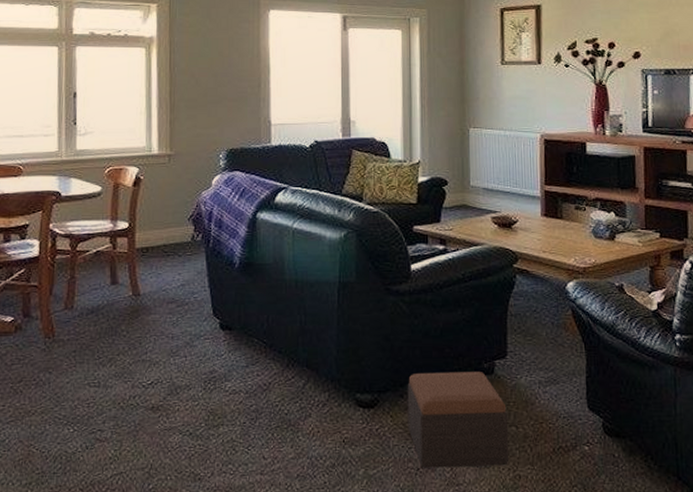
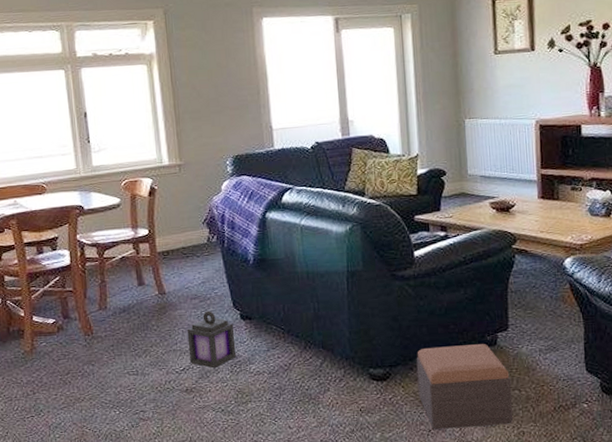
lantern: none [159,317,212,384] -> present [187,310,236,369]

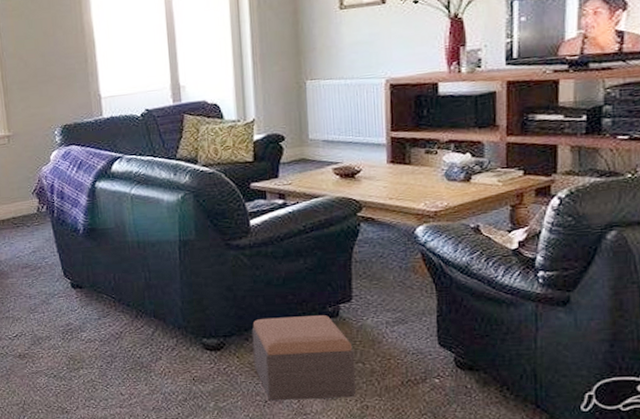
lantern: present [187,310,236,369] -> none [19,279,68,336]

